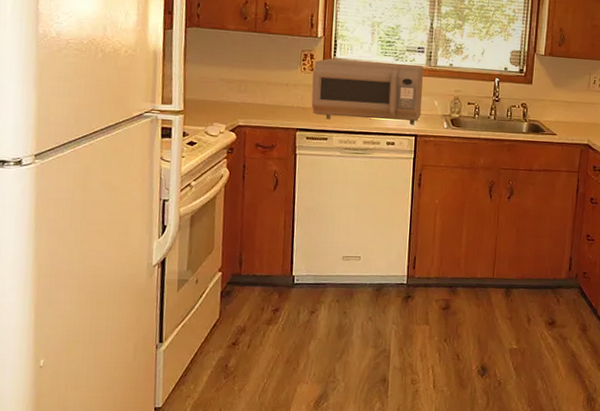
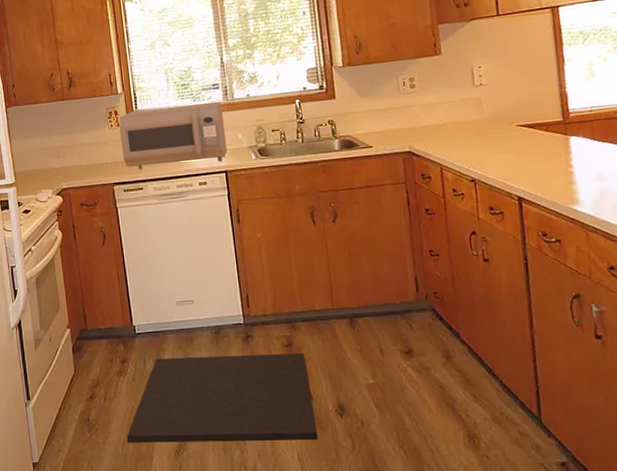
doormat: none [265,310,459,396] -> present [126,353,318,443]

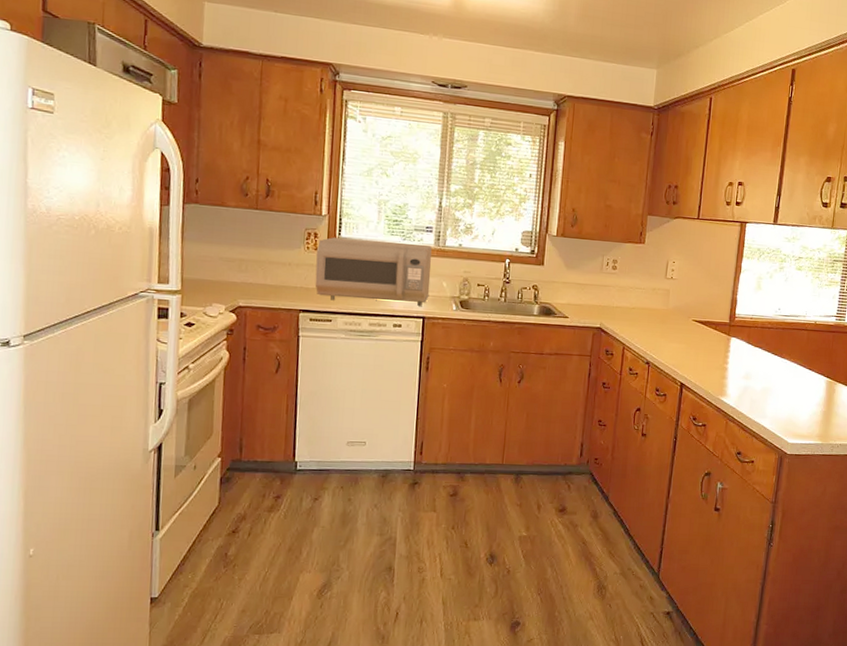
doormat: present [126,353,318,443] -> none [267,497,468,585]

